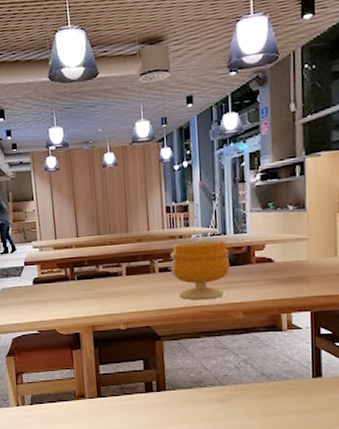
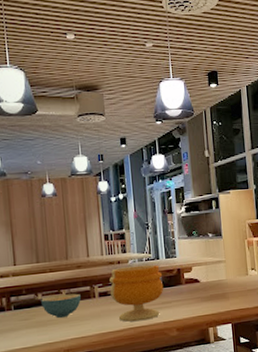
cereal bowl: none [102,267,141,291] -> present [41,293,81,318]

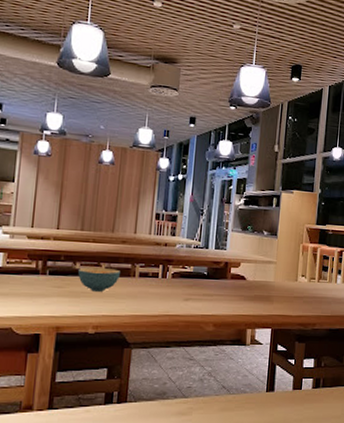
footed bowl: present [109,264,164,322] -> none [151,250,209,310]

